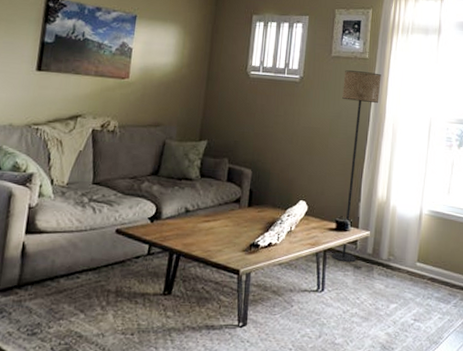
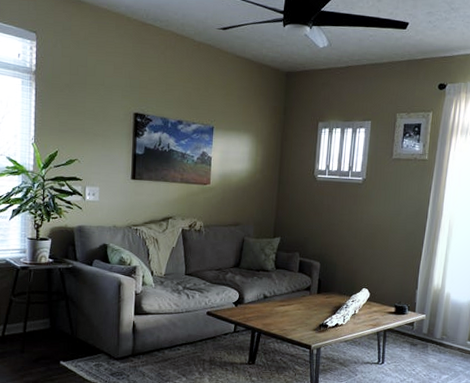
floor lamp: present [331,70,381,263] -> none [391,171,440,341]

